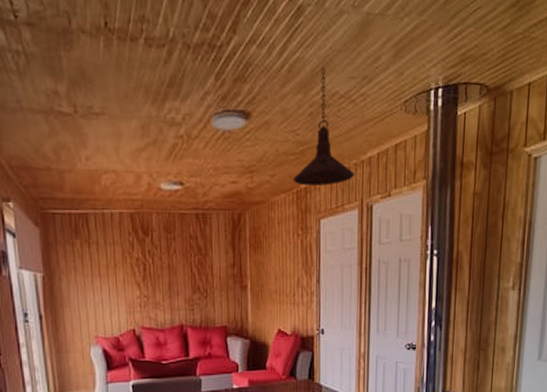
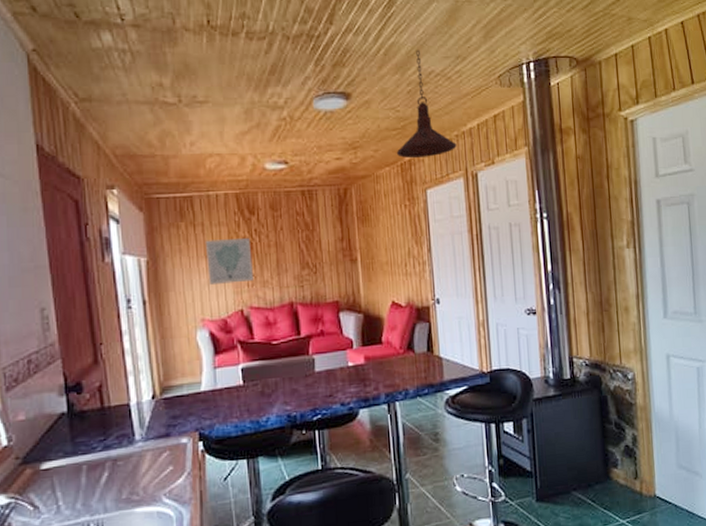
wall art: none [99,258,147,303] -> present [205,237,255,284]

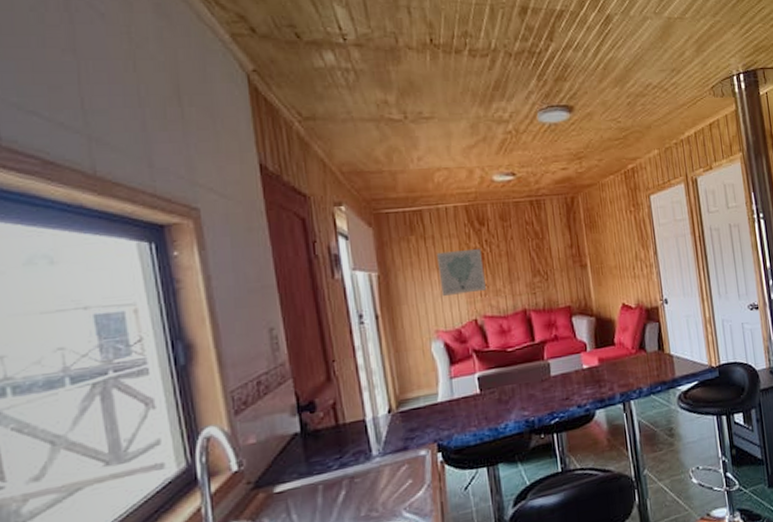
pendant light: present [396,50,457,159] -> none [619,64,676,167]

